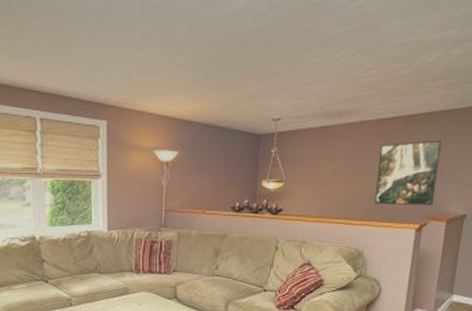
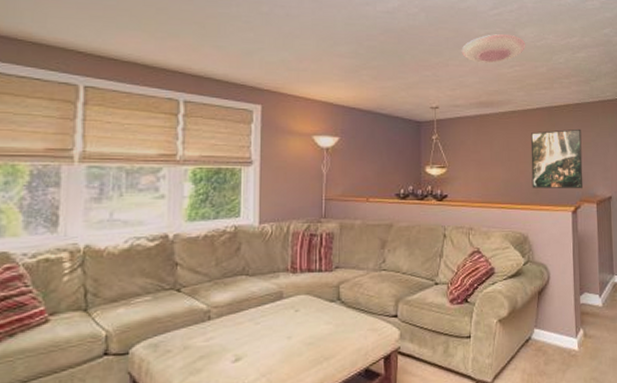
ceiling light: none [310,32,389,67] -> present [461,34,526,64]

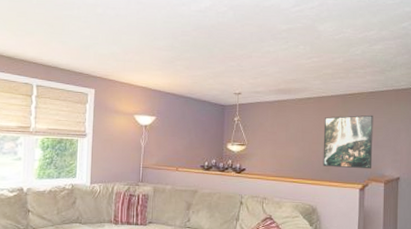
ceiling light: present [461,34,526,64] -> none [264,29,325,55]

